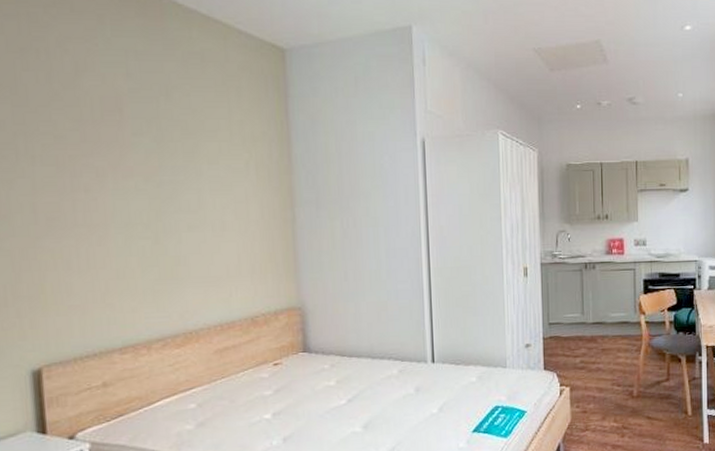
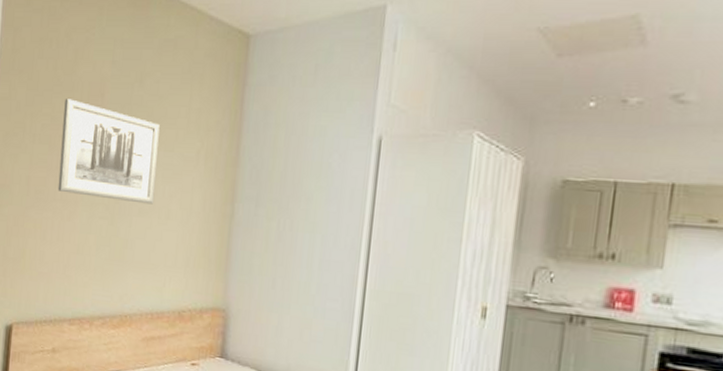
wall art: none [70,115,205,219] -> present [57,99,160,205]

